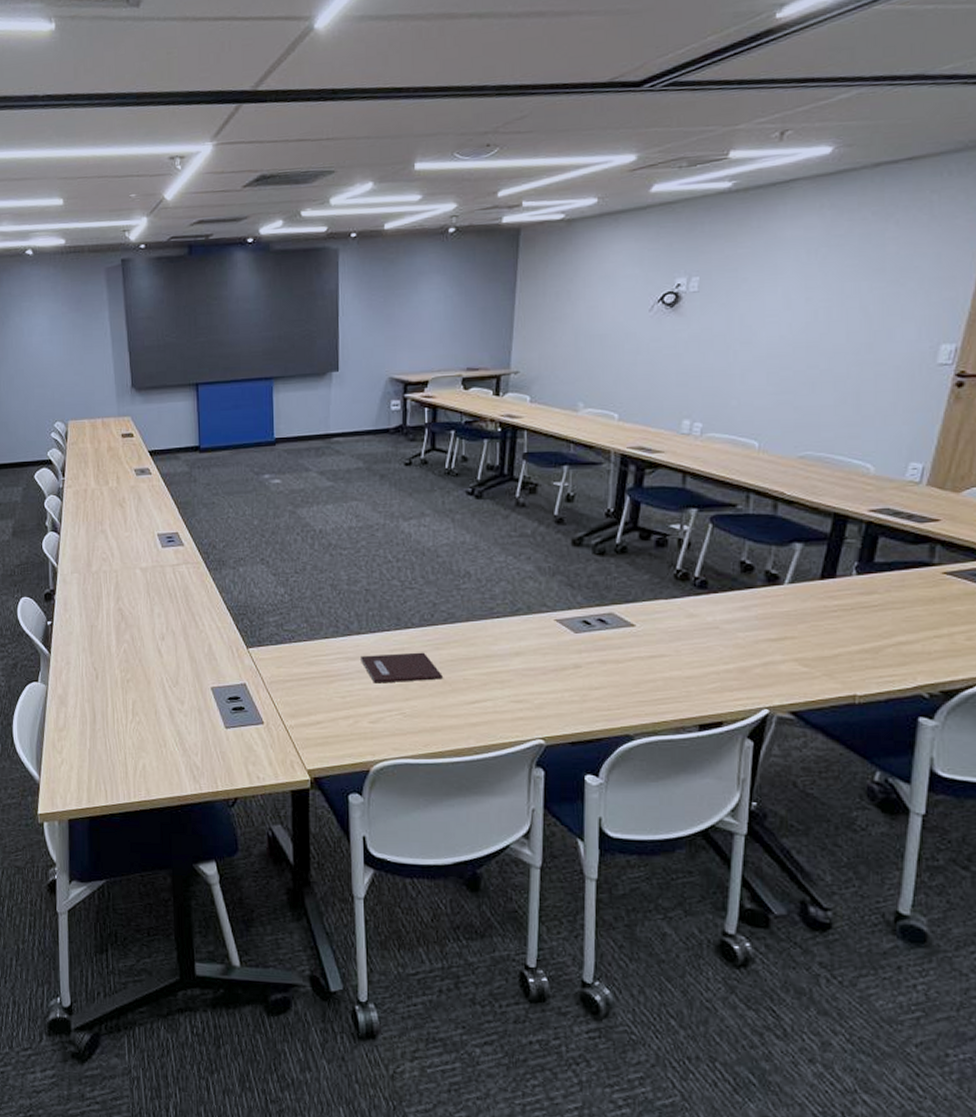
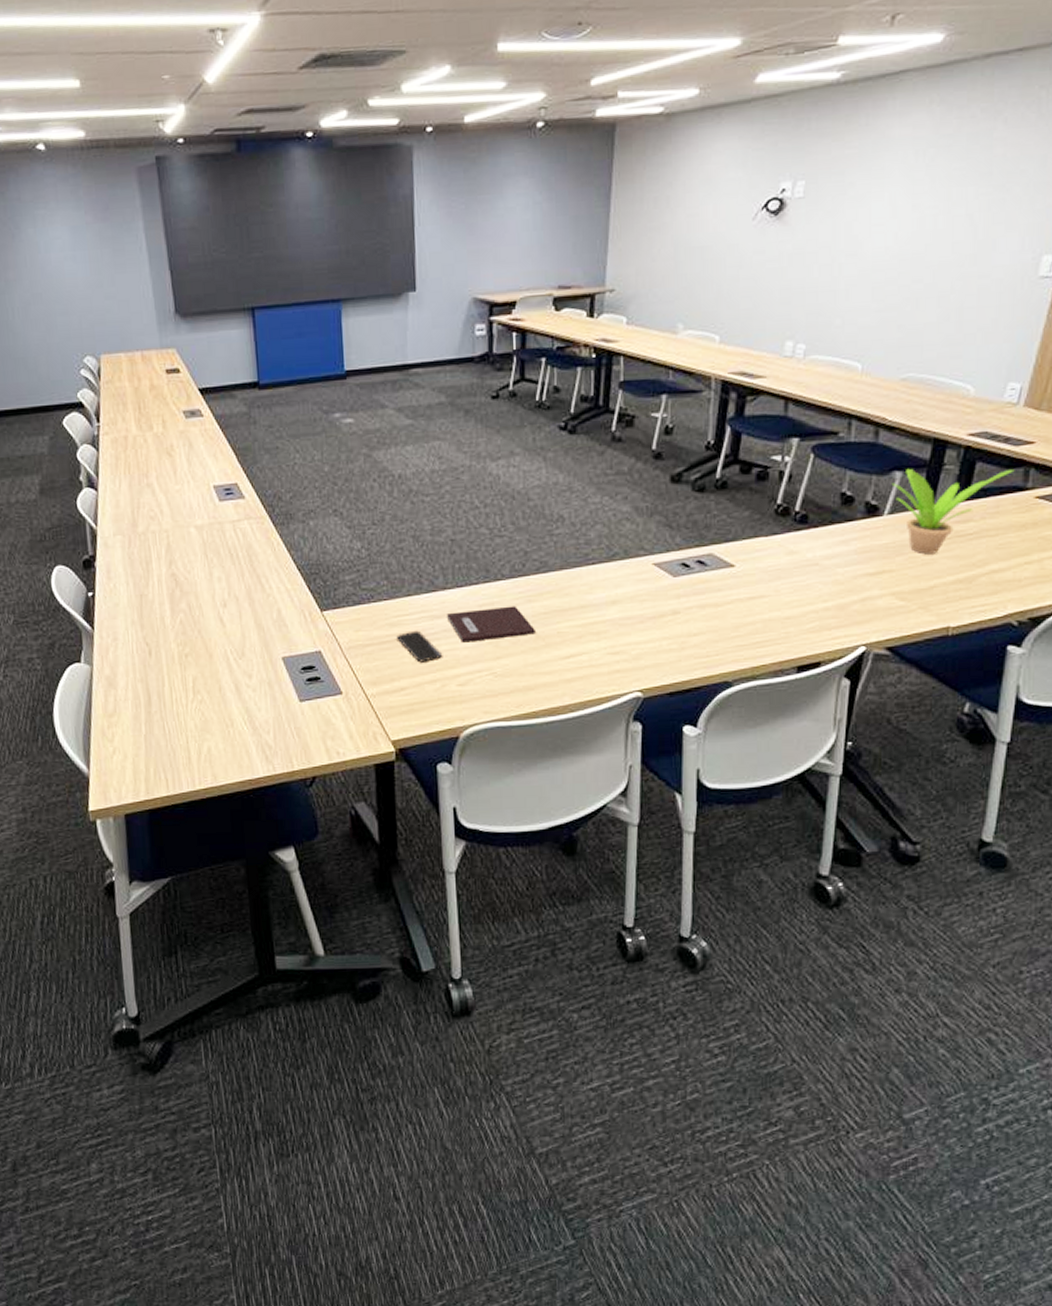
smartphone: none [314,670,356,700] -> present [396,630,443,663]
potted plant: none [791,540,920,624] -> present [891,468,1015,555]

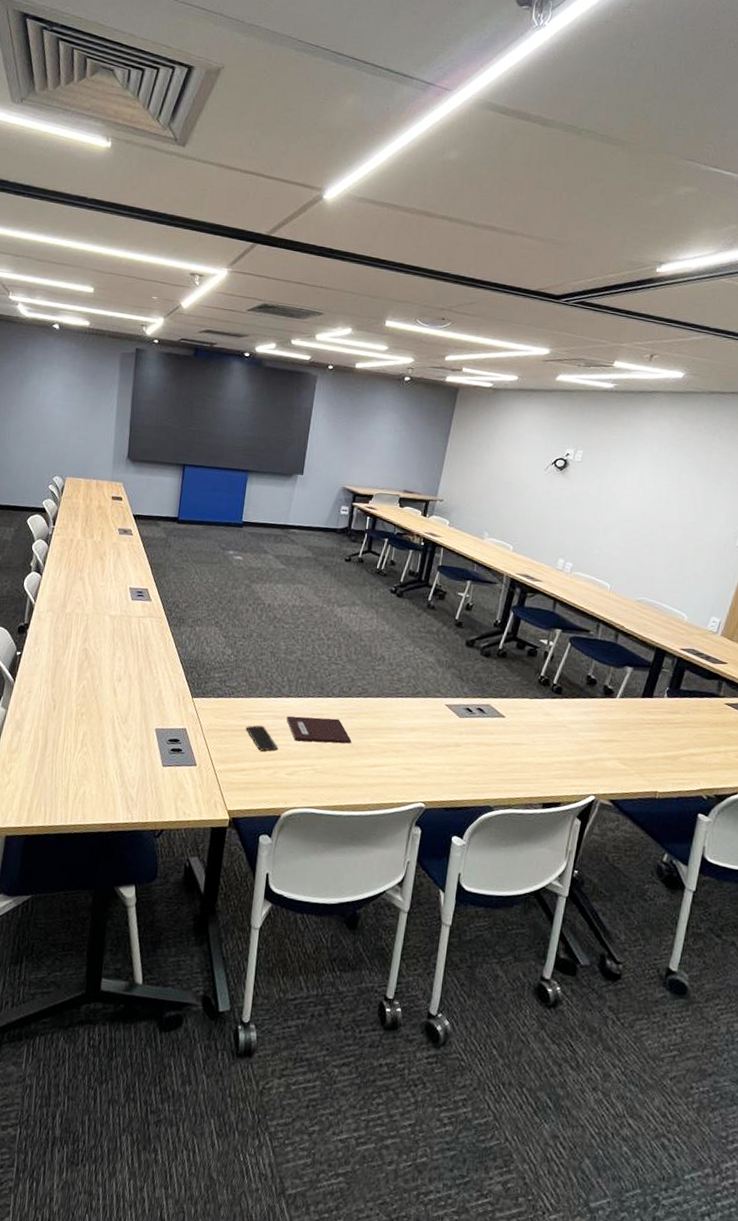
potted plant: present [891,468,1015,555] -> none [624,666,712,734]

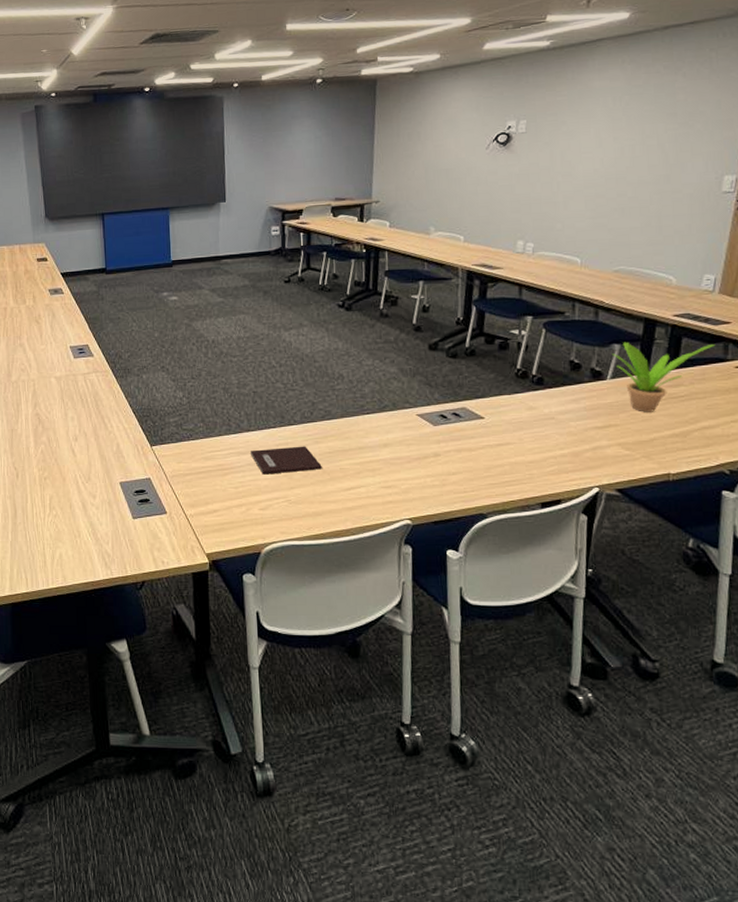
smartphone: present [246,725,279,752] -> none [210,463,248,490]
potted plant: none [624,666,712,734] -> present [611,342,716,412]

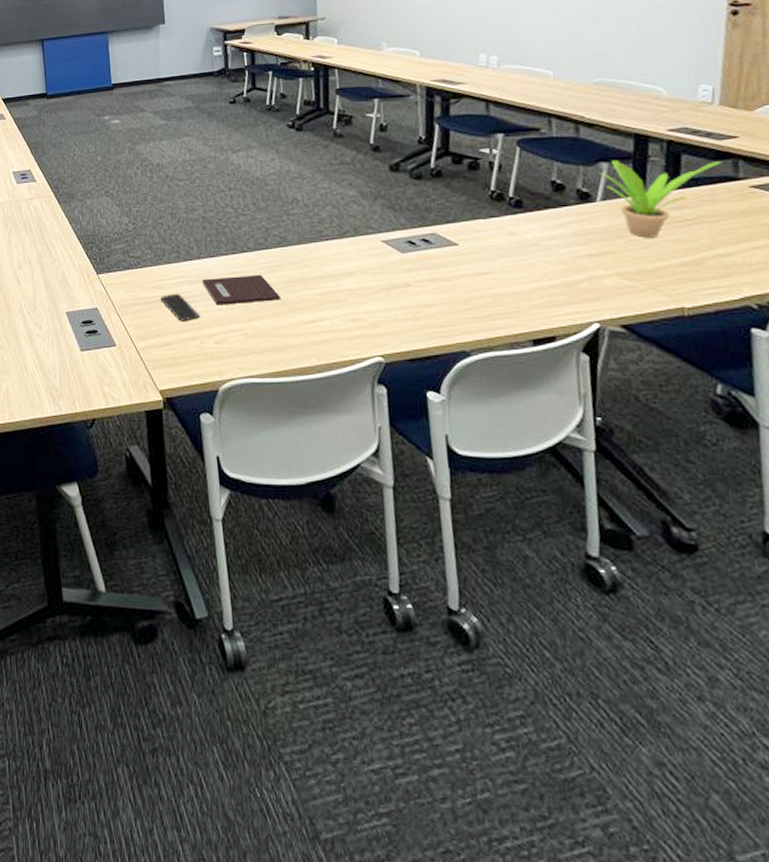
smartphone: none [210,463,248,490] -> present [160,293,201,321]

